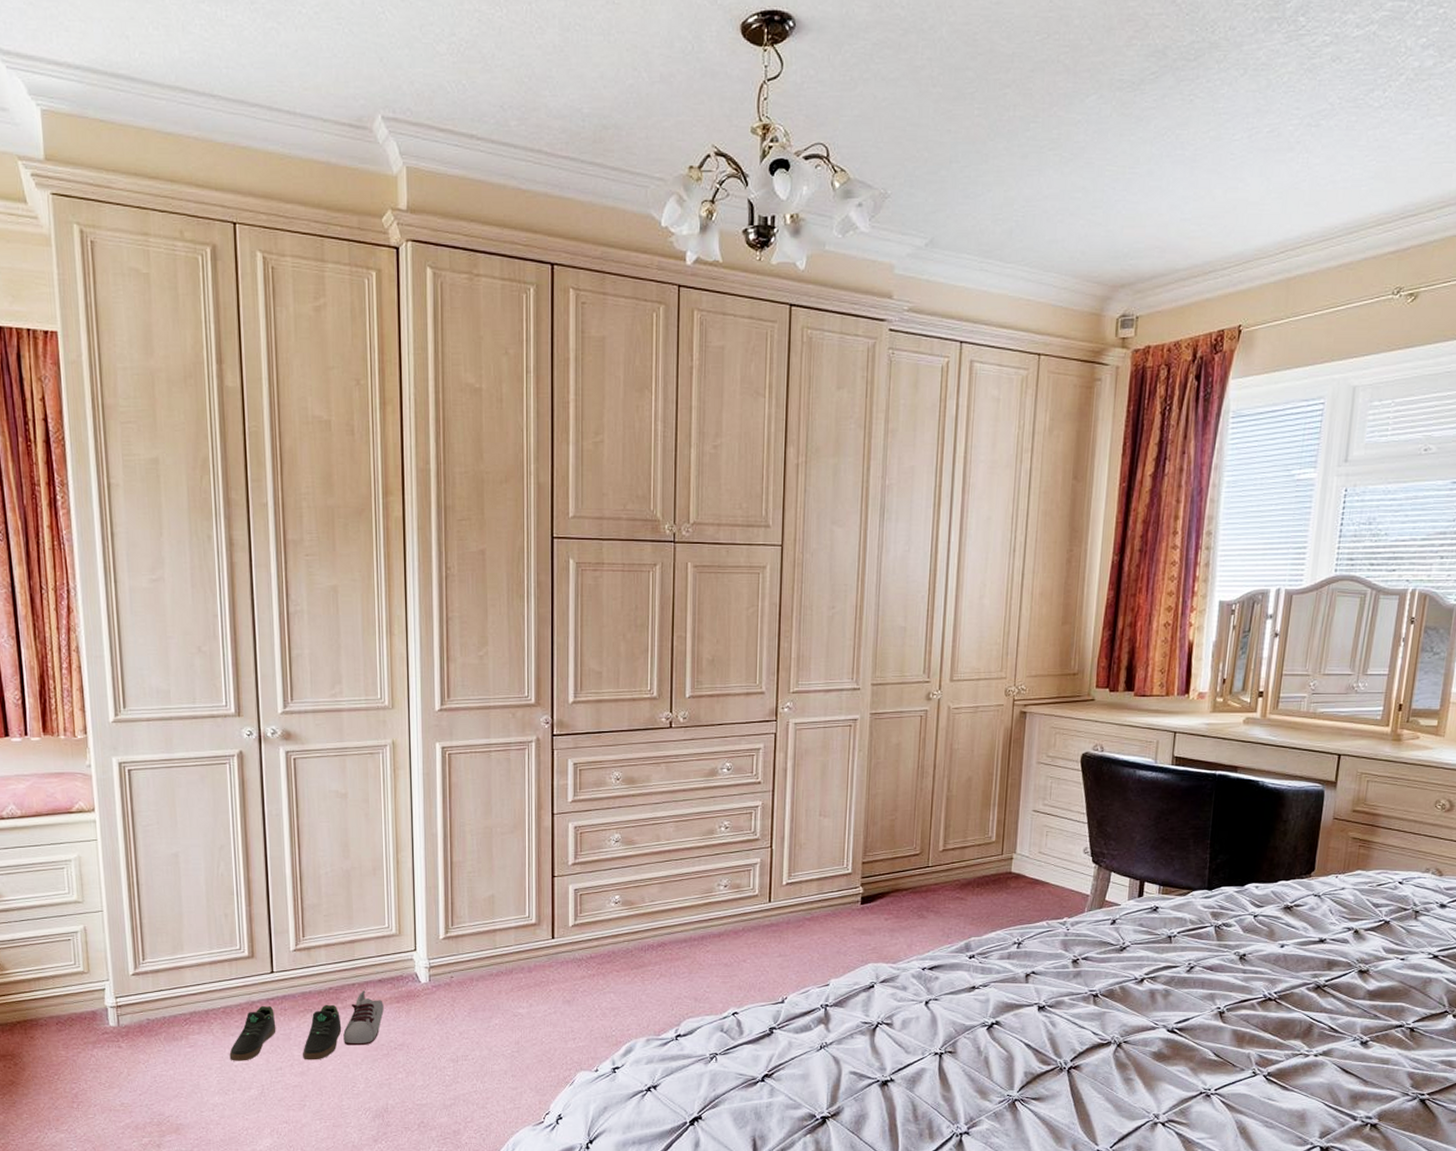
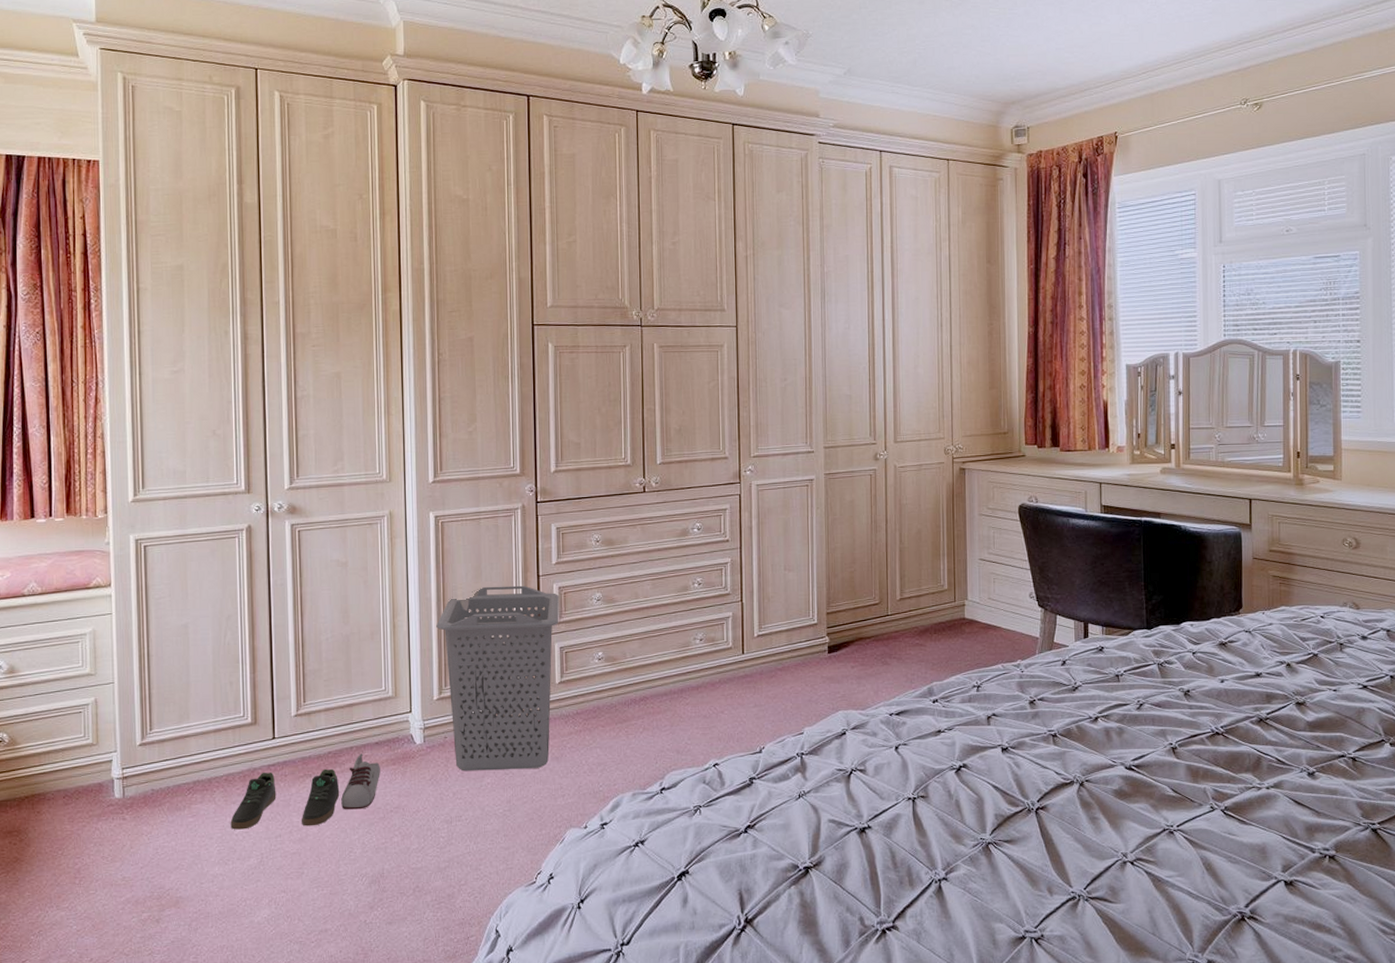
laundry basket: none [443,823,575,1012] -> present [436,585,560,771]

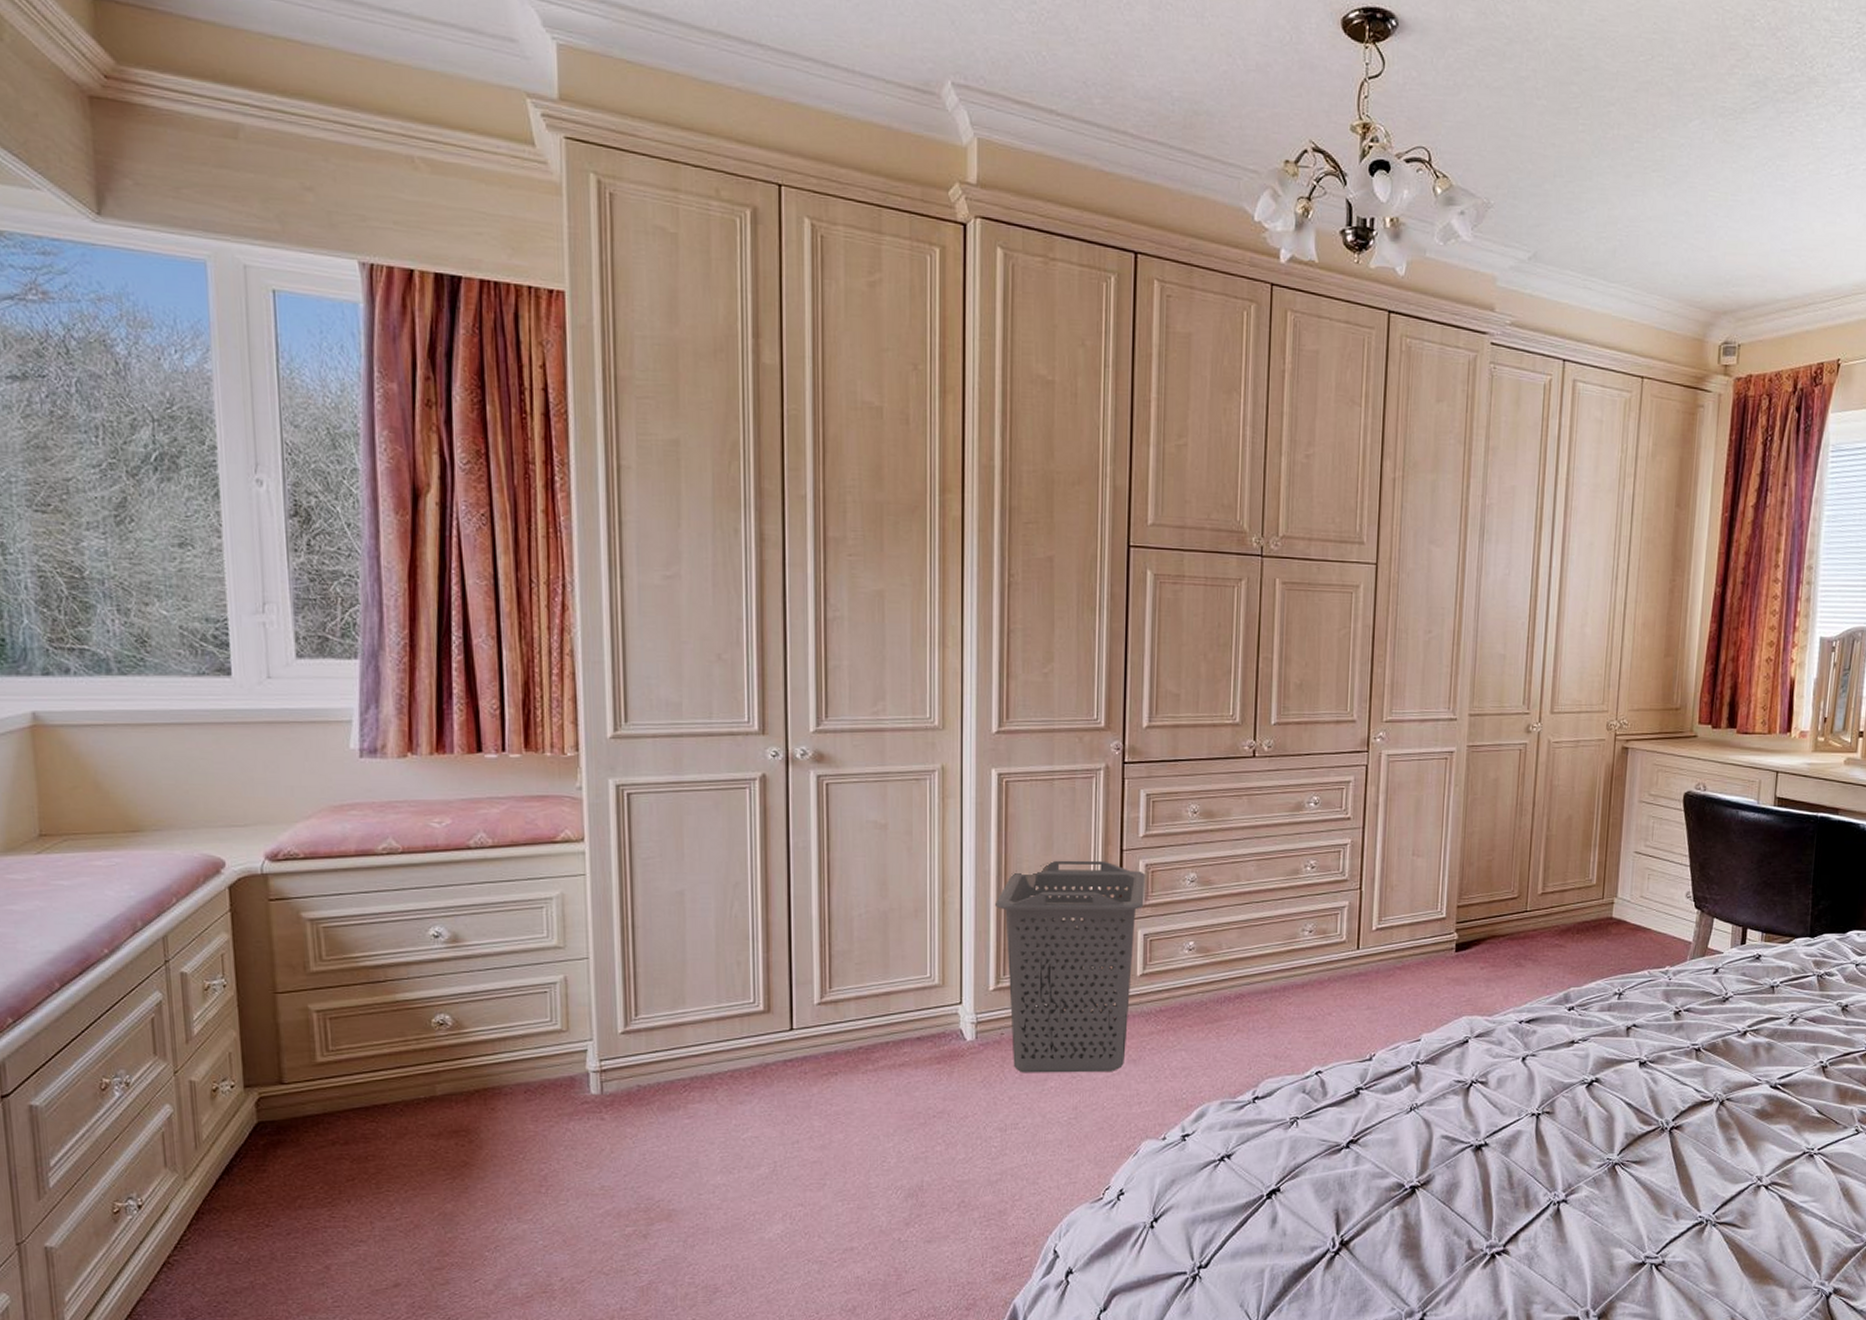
shoe: present [230,768,340,830] -> none [736,1066,872,1134]
shoe: present [341,753,380,810] -> none [873,1050,922,1114]

